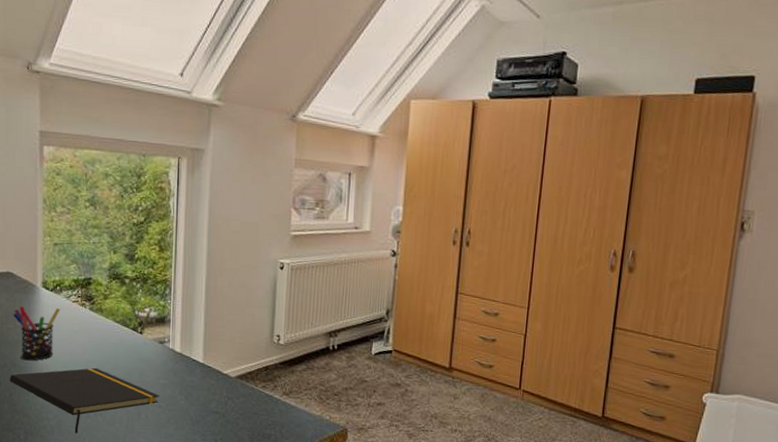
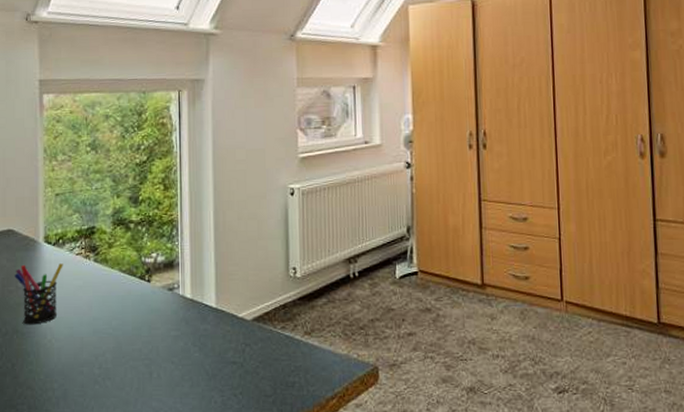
notepad: present [9,367,159,434] -> none [11,325,171,404]

